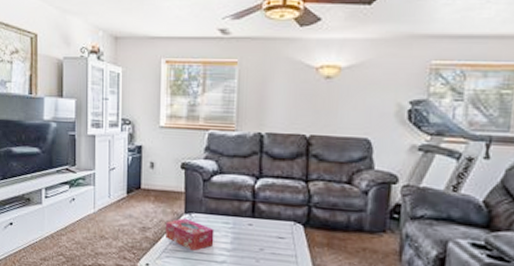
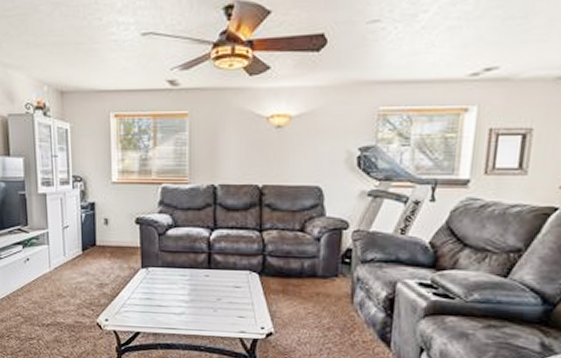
tissue box: present [166,218,214,252] -> none [123,272,172,305]

